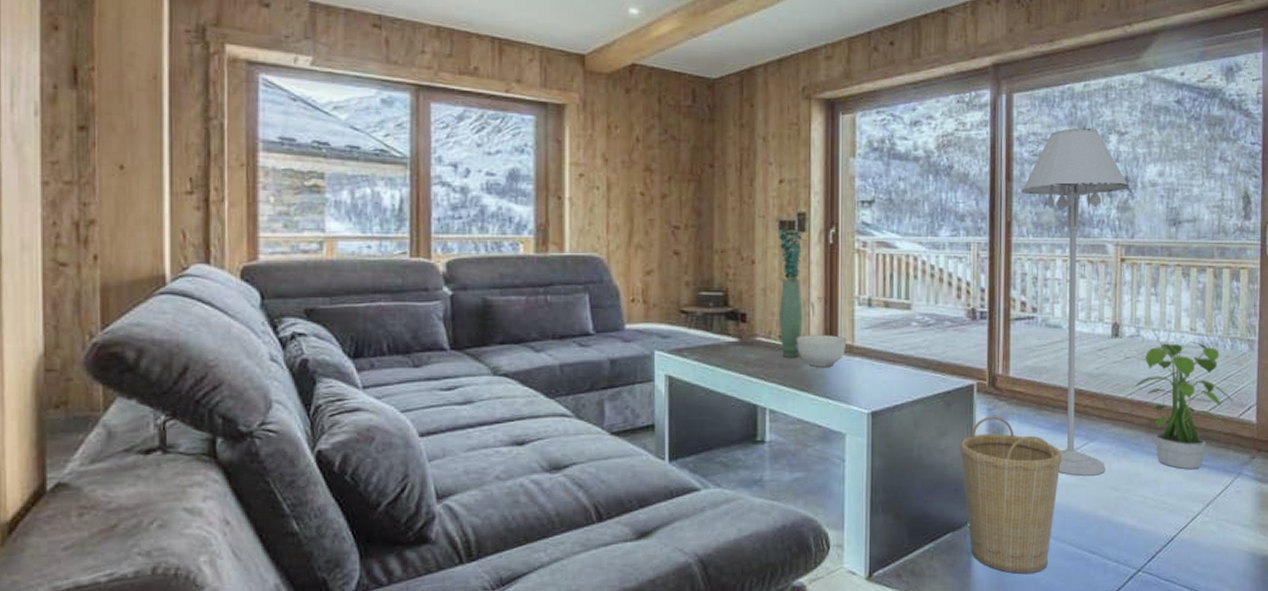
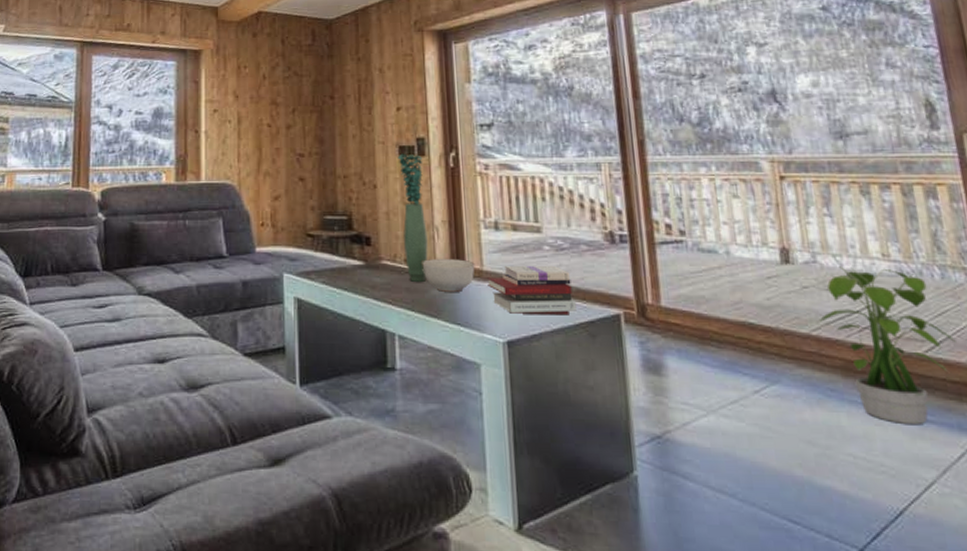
books: none [857,340,936,387] -> present [487,265,577,316]
basket: present [960,416,1062,575] -> none [611,350,739,543]
floor lamp: present [1021,128,1129,476] -> none [651,42,796,426]

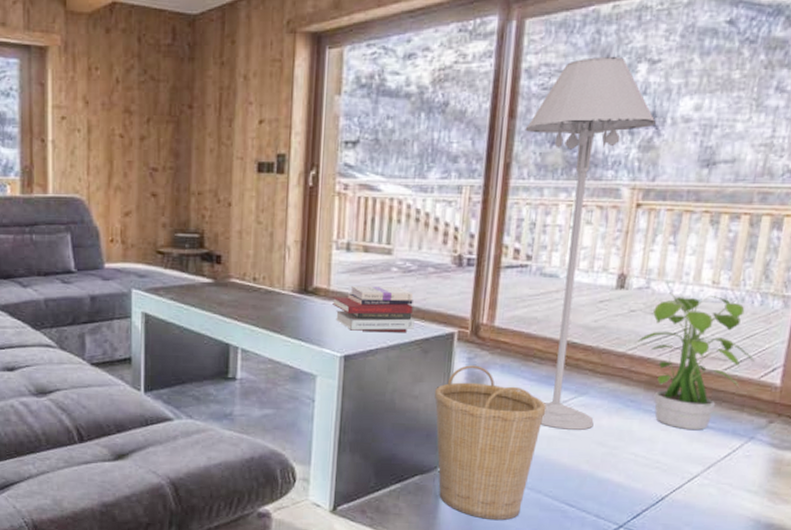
vase: present [397,149,428,283] -> none [254,166,281,301]
bowl: present [422,258,475,293] -> none [270,277,323,311]
basket: none [611,350,739,543] -> present [435,365,547,521]
floor lamp: none [651,42,796,426] -> present [525,57,656,430]

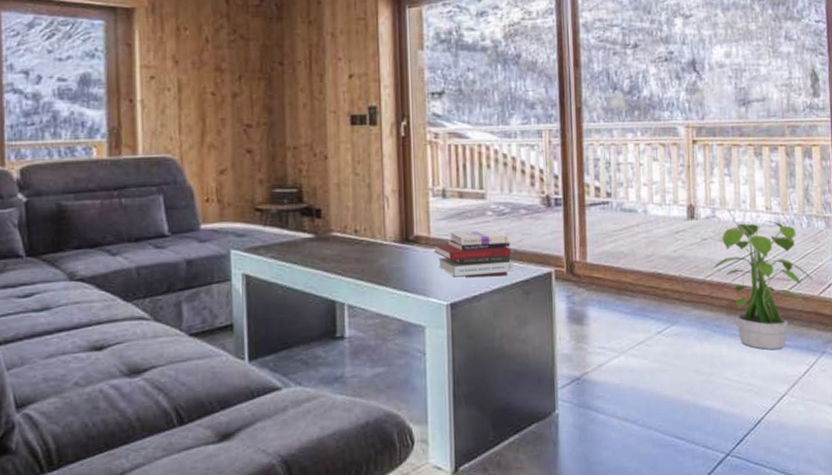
basket: present [435,365,547,521] -> none [541,303,644,463]
floor lamp: present [525,57,656,430] -> none [589,13,697,361]

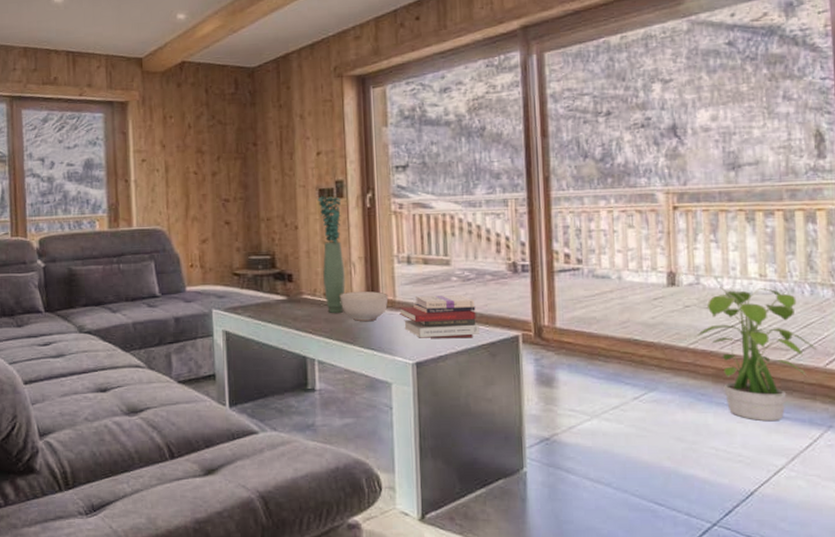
vase: none [349,119,378,253] -> present [317,192,346,314]
bowl: none [372,227,423,261] -> present [339,291,389,322]

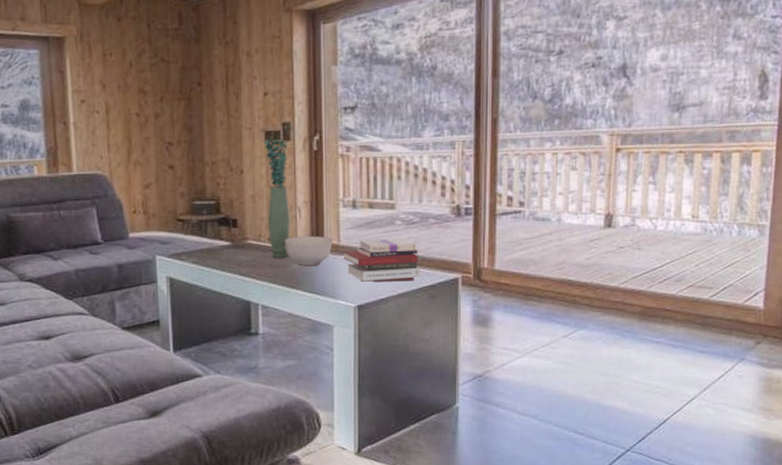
potted plant: present [694,287,817,422] -> none [625,228,738,356]

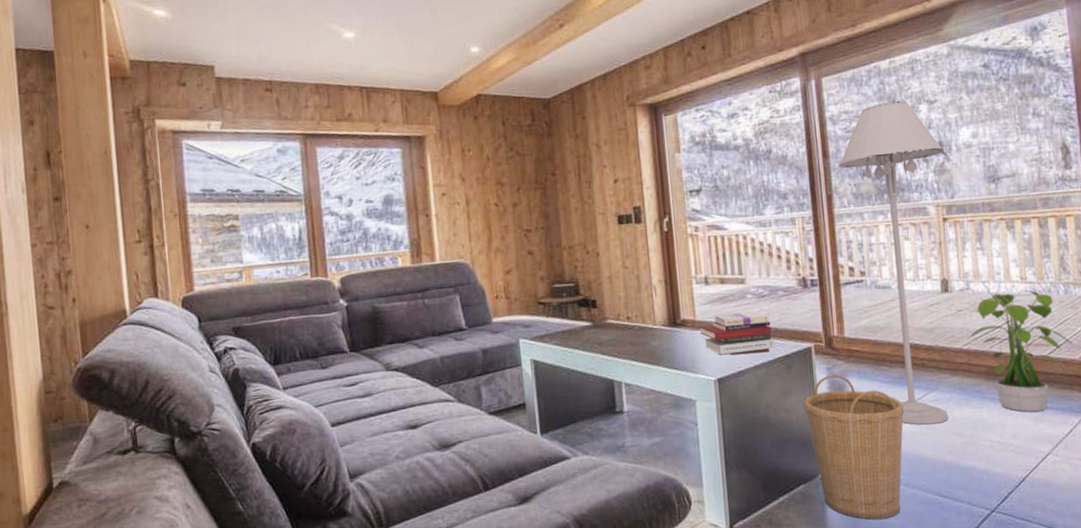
vase: present [264,135,290,259] -> none [617,218,648,337]
bowl: present [284,235,333,267] -> none [642,312,689,343]
basket: none [445,307,549,452] -> present [803,374,905,520]
floor lamp: none [508,16,627,362] -> present [838,101,949,425]
potted plant: none [625,228,738,356] -> present [967,289,1072,412]

